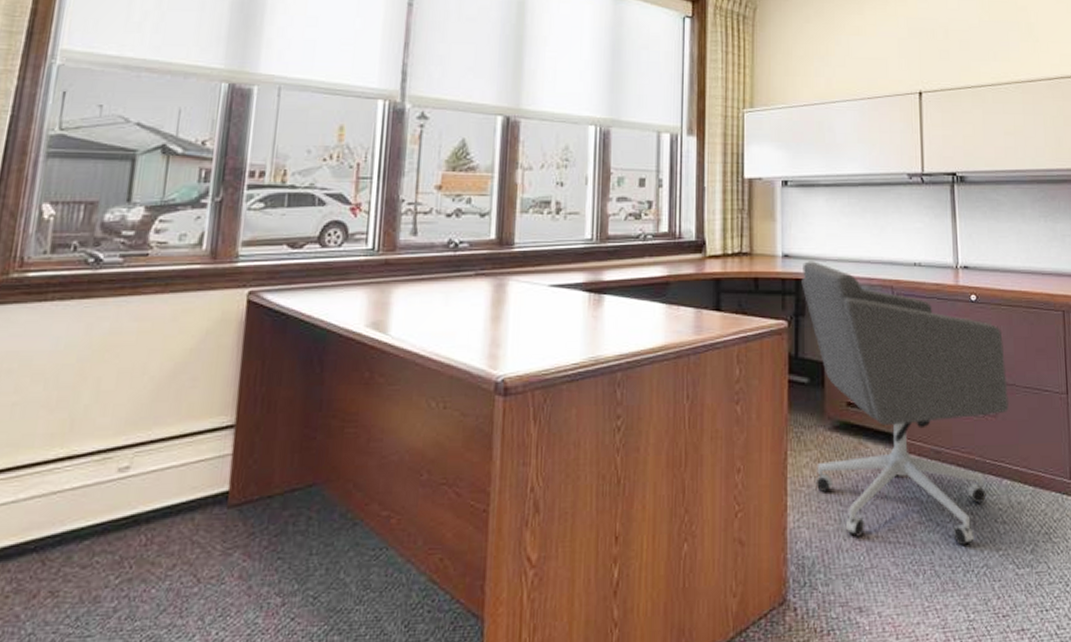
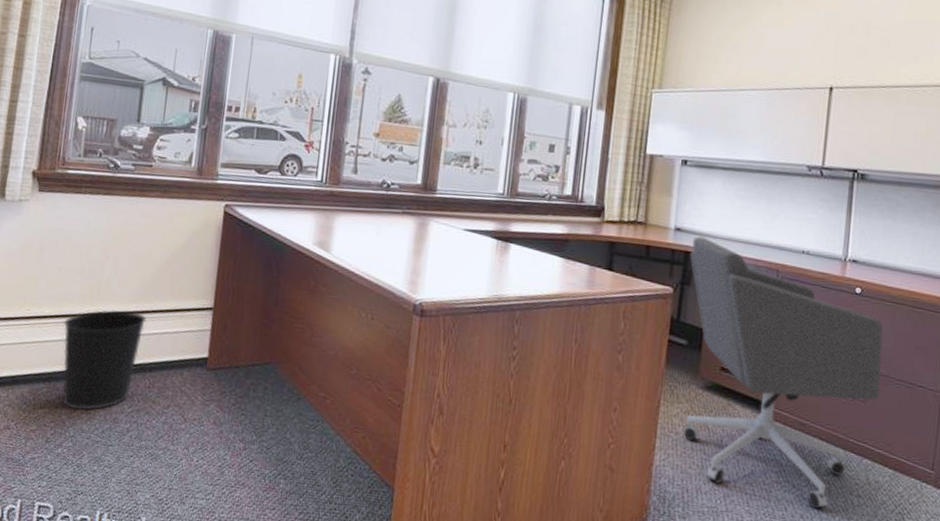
wastebasket: none [16,446,142,595] -> present [63,309,147,411]

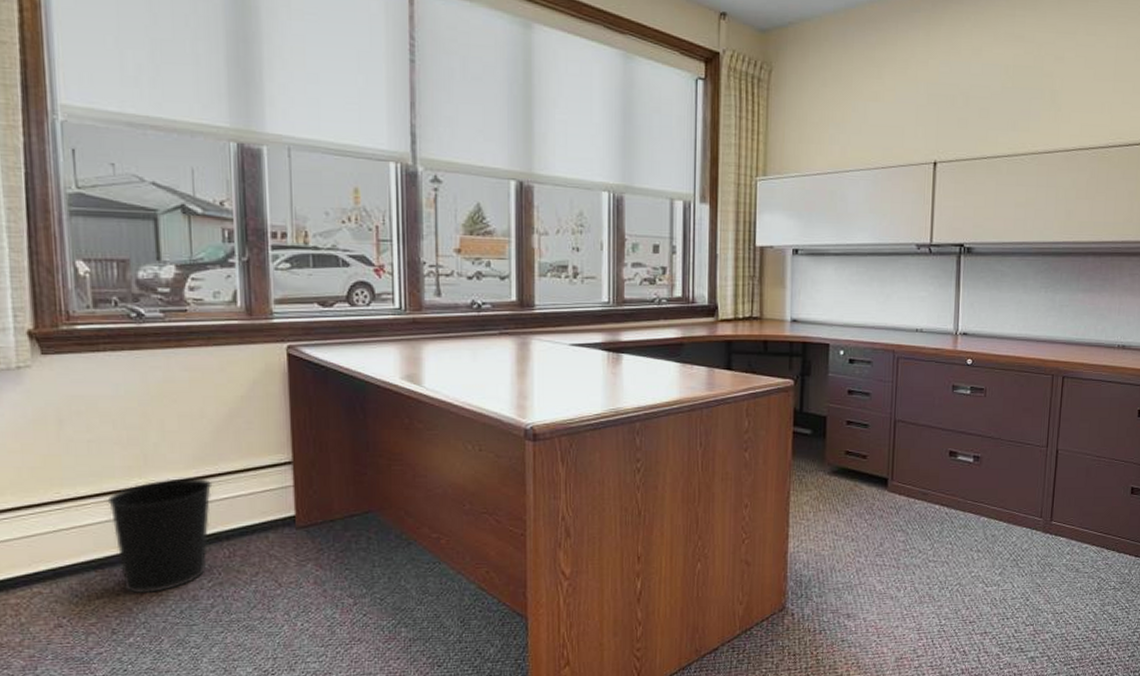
office chair: present [683,236,883,510] -> none [808,326,994,569]

